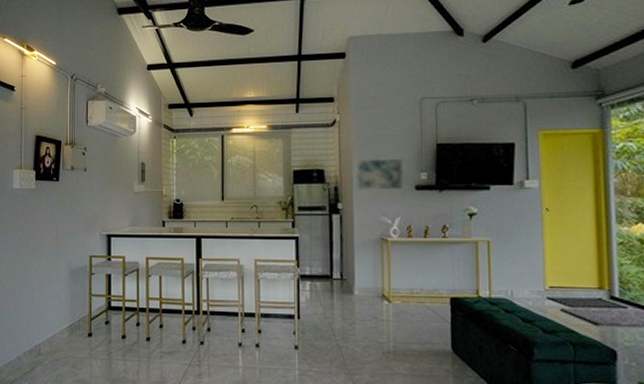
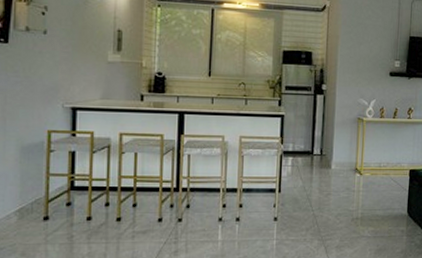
wall art: present [356,158,403,191] -> none [340,44,381,74]

